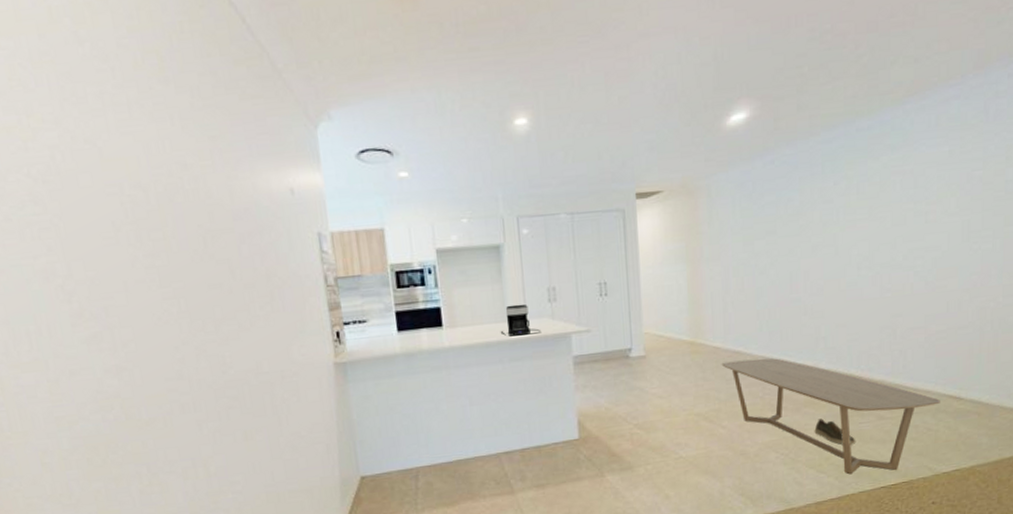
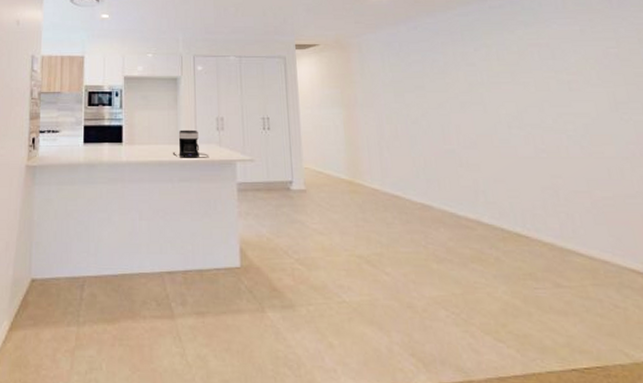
coffee table: present [721,358,940,475] -> none [380,205,623,350]
shoe: present [814,418,856,445] -> none [485,278,534,312]

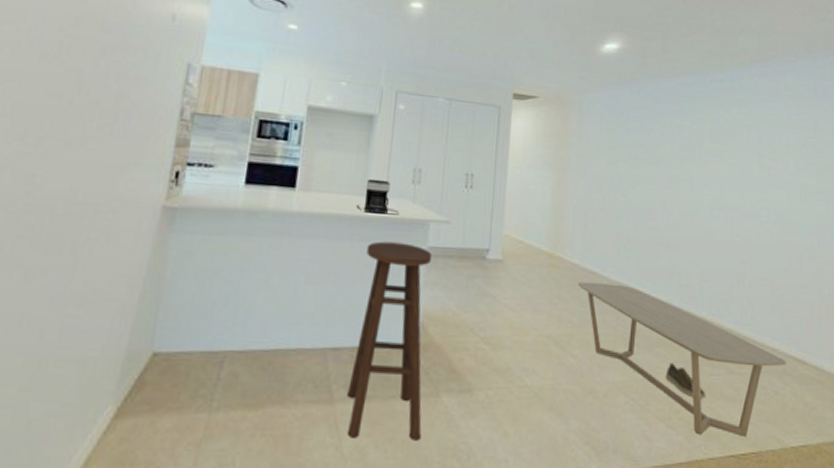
bar stool: none [185,181,253,351] -> present [347,241,432,441]
coffee table: none [380,205,623,350] -> present [577,282,786,436]
shoe: none [485,278,534,312] -> present [665,363,706,399]

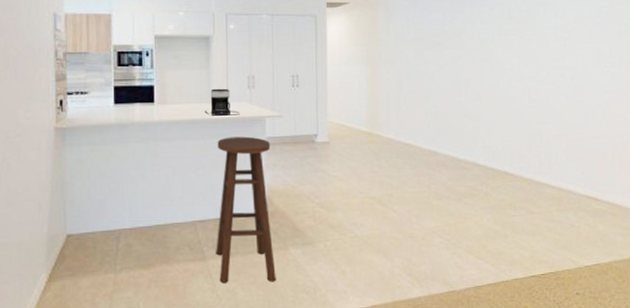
coffee table: present [577,282,786,436] -> none [394,151,581,263]
shoe: present [665,363,706,399] -> none [473,209,510,235]

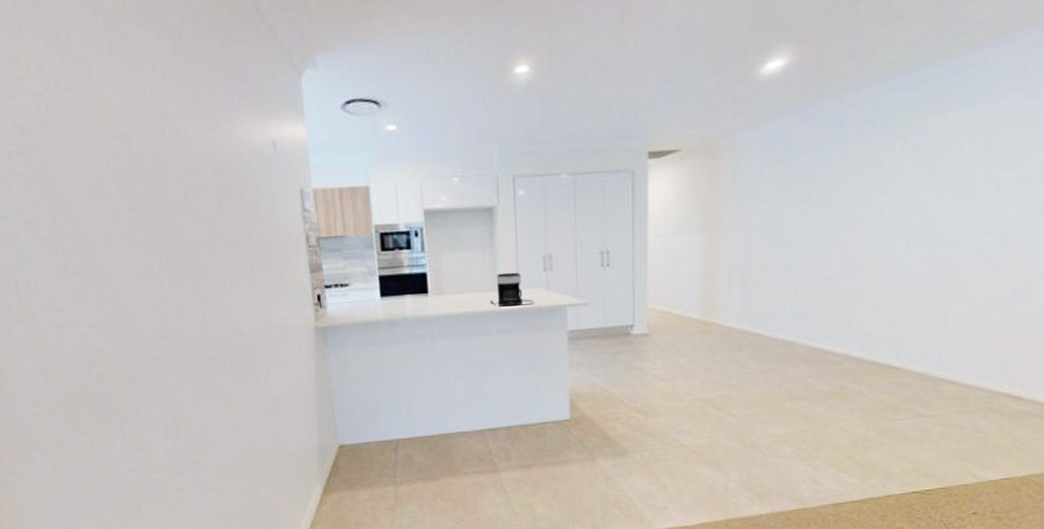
bar stool: present [216,136,276,283] -> none [507,330,582,497]

